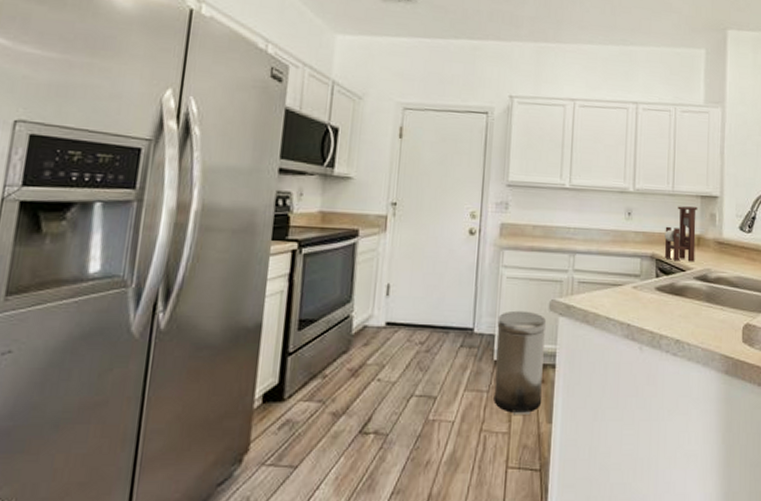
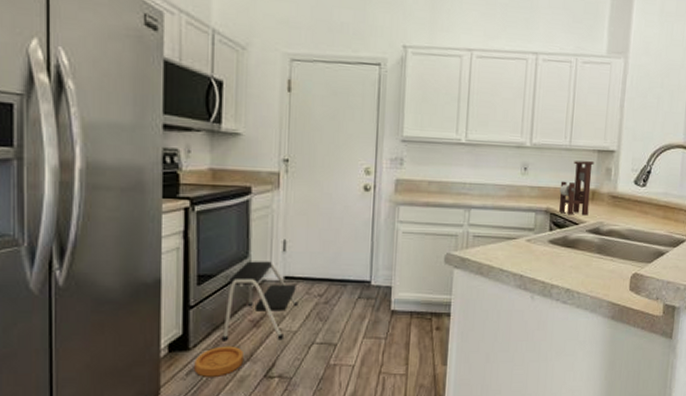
pet bowl: none [287,397,339,432] -> present [194,346,243,377]
step stool: none [318,305,399,392] -> present [221,261,299,341]
pedal bin: present [493,310,547,416] -> none [391,264,442,360]

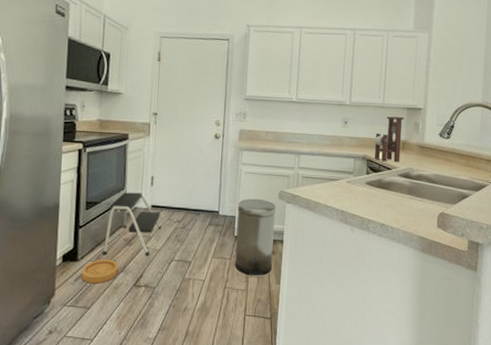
pedal bin: none [391,264,442,360] -> present [235,198,277,278]

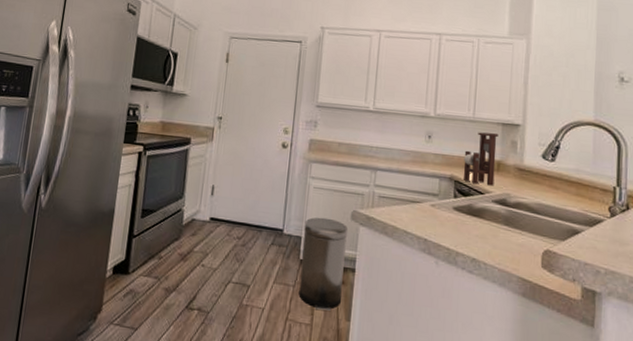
pet bowl: present [81,259,118,284] -> none [130,274,171,302]
step stool: present [102,192,162,256] -> none [154,201,220,275]

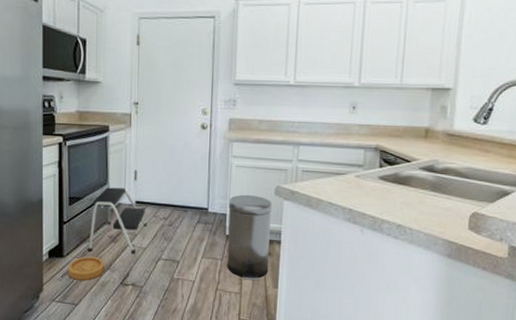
pet bowl: none [130,274,171,302] -> present [67,255,104,281]
step stool: none [154,201,220,275] -> present [87,187,147,254]
paper towel holder: present [463,132,499,186] -> none [389,99,428,154]

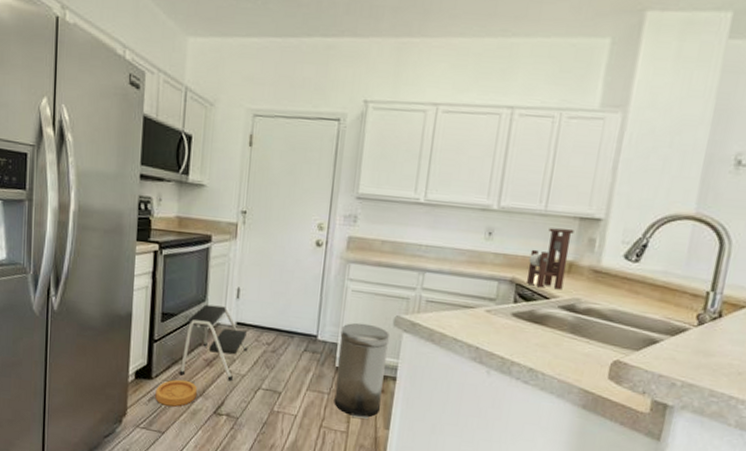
paper towel holder: none [389,99,428,154] -> present [527,228,574,290]

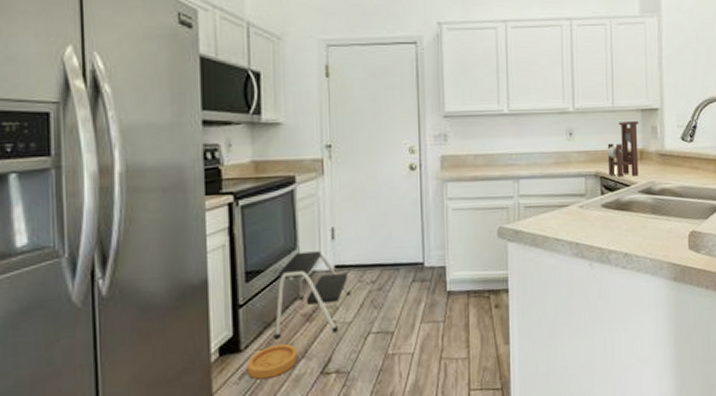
pedal bin: present [334,322,390,420] -> none [447,240,497,342]

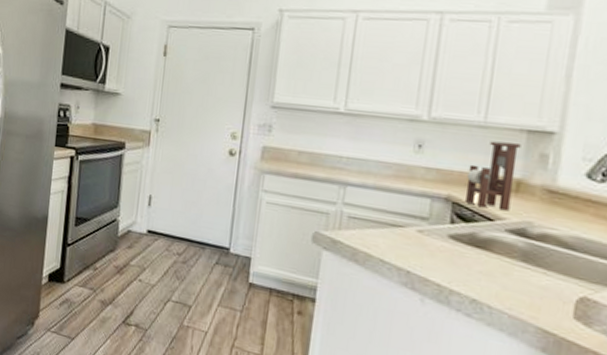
pet bowl: present [247,343,298,380] -> none [66,284,107,313]
step stool: present [273,251,351,339] -> none [90,210,159,290]

